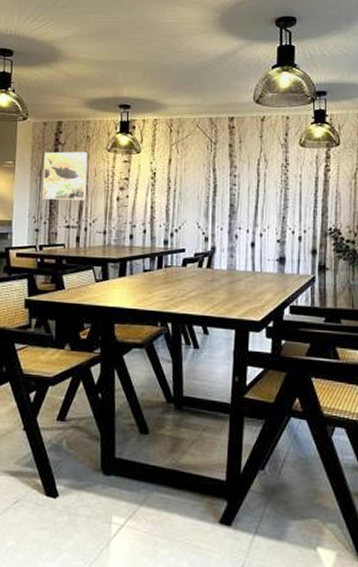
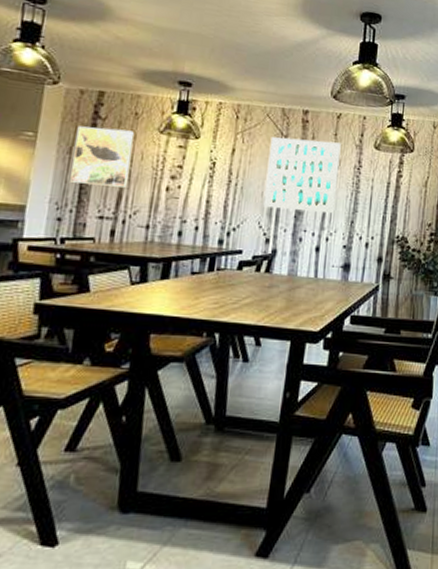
wall art: none [200,143,267,211] -> present [263,137,341,214]

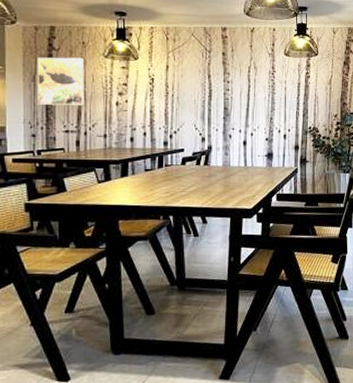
wall art: present [263,137,341,214] -> none [197,52,256,113]

